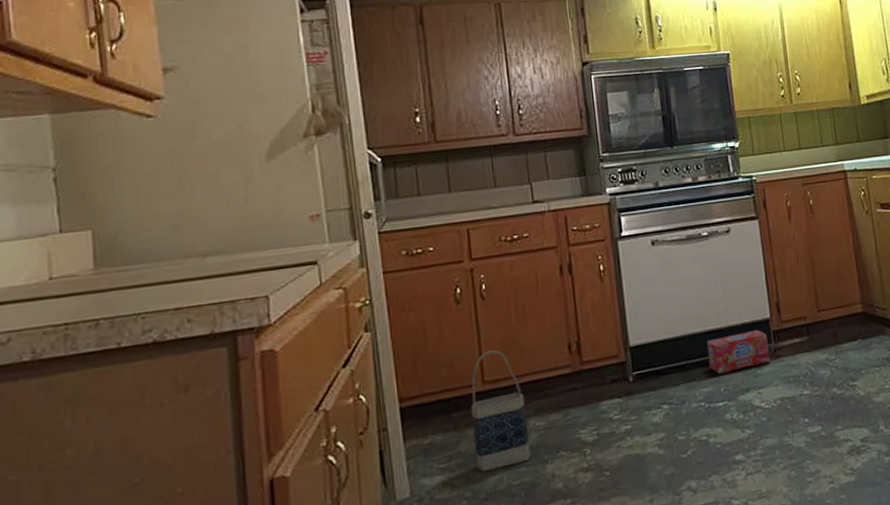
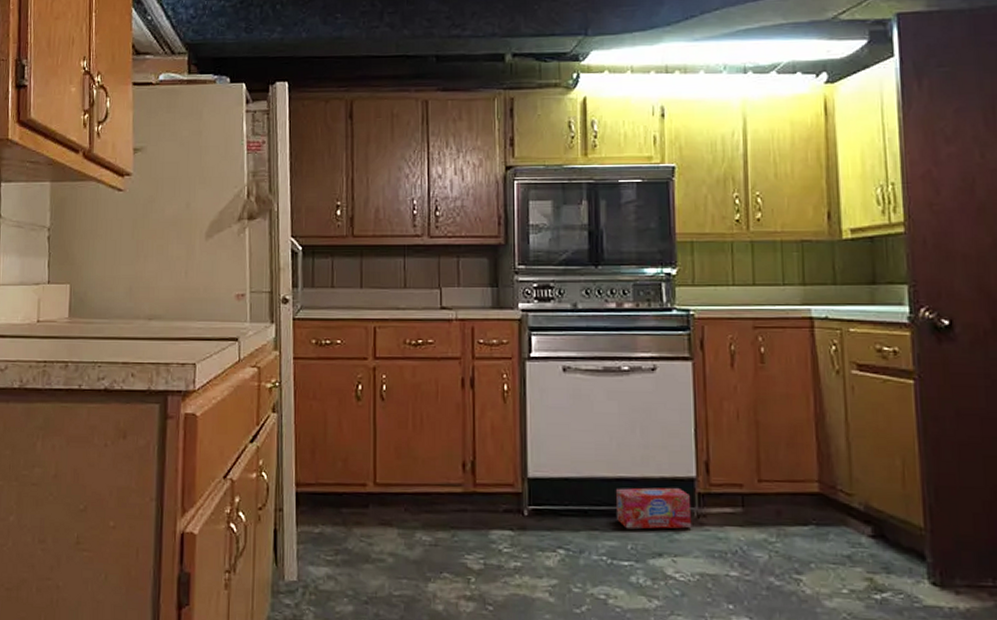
bag: present [470,350,531,472] -> none [360,453,414,575]

